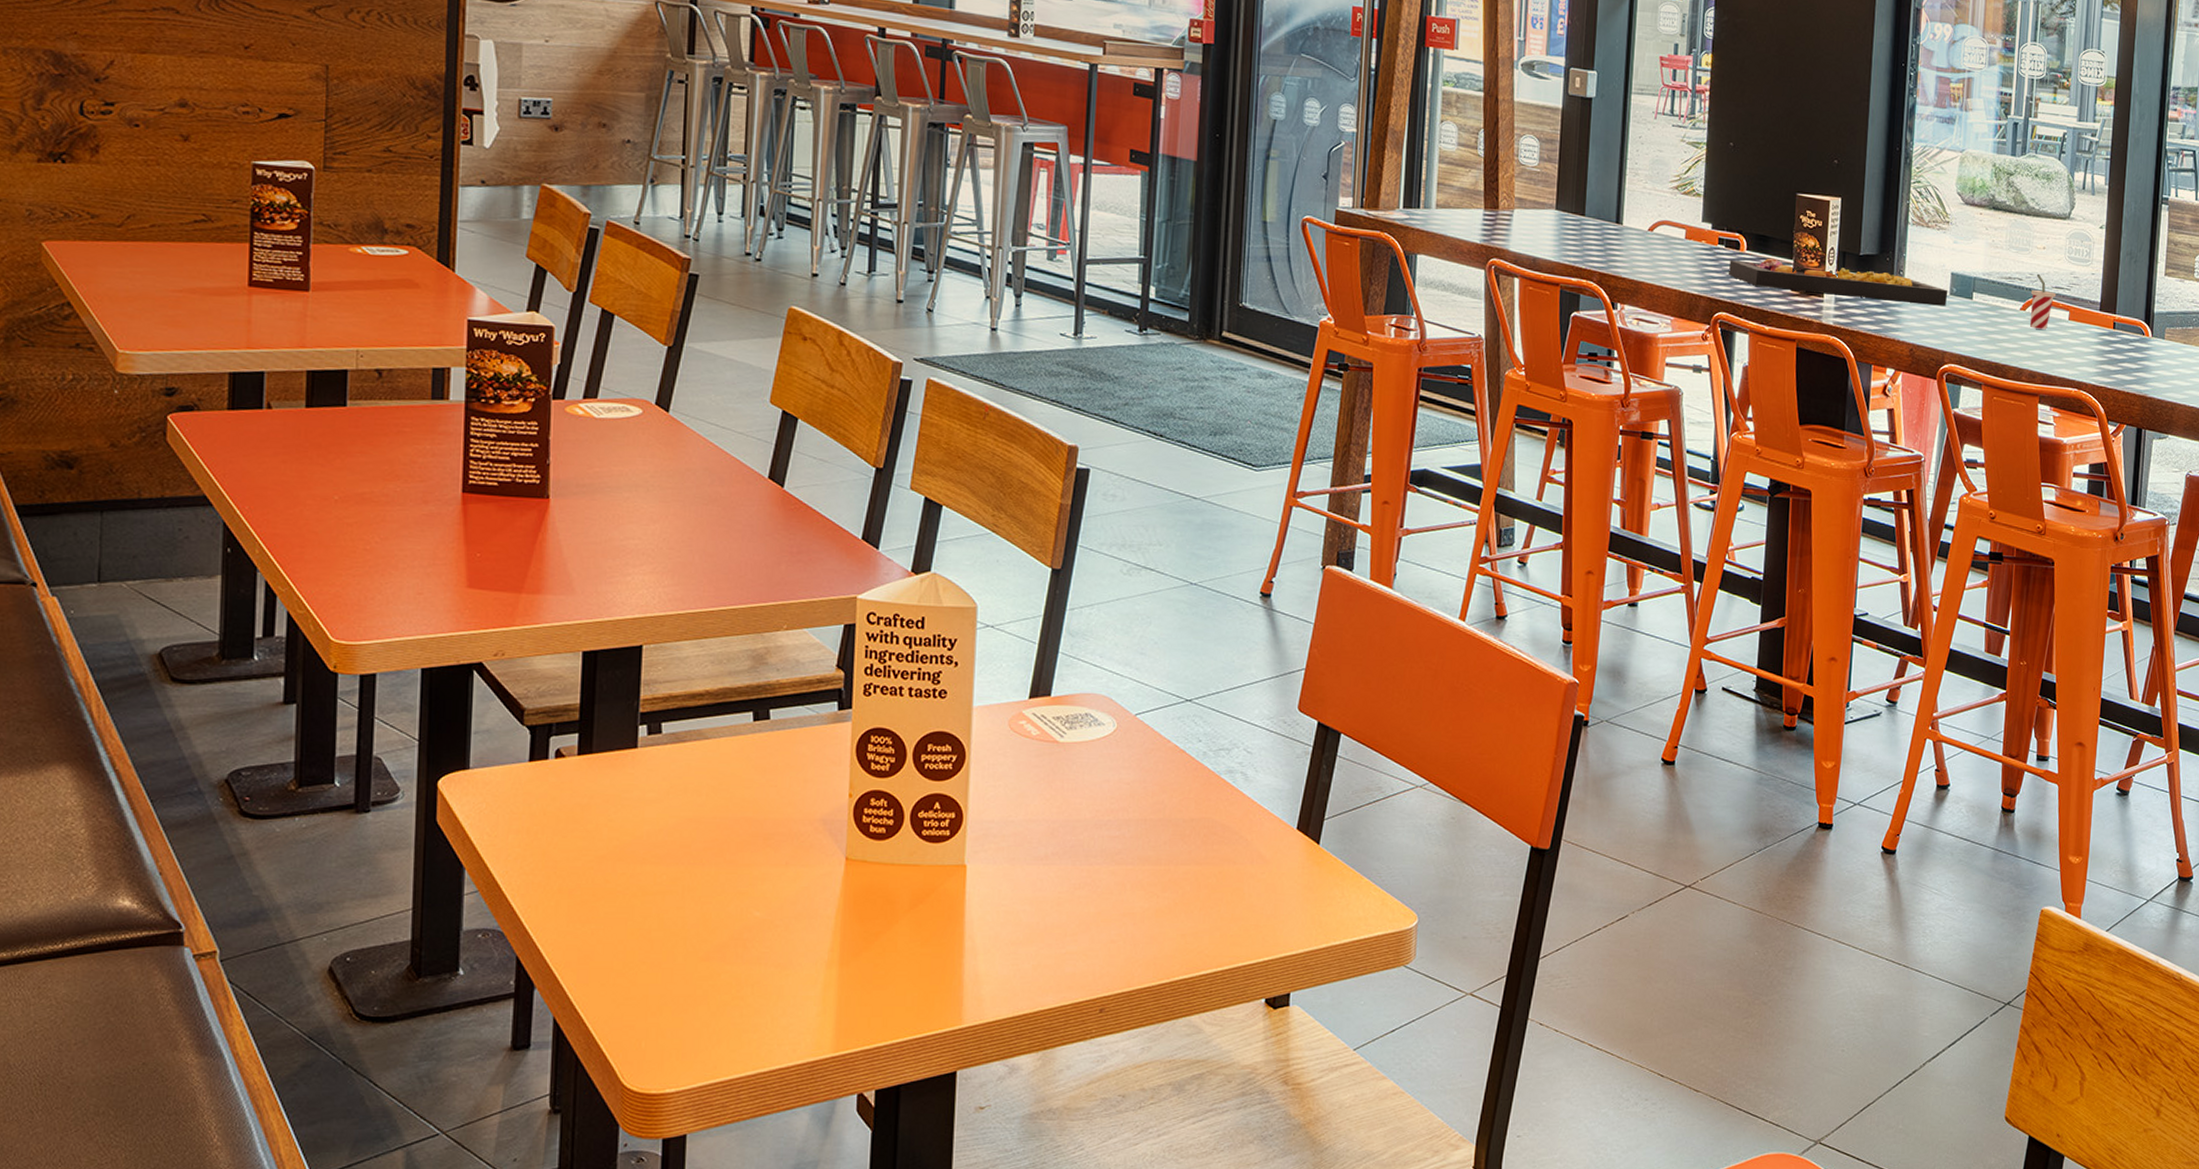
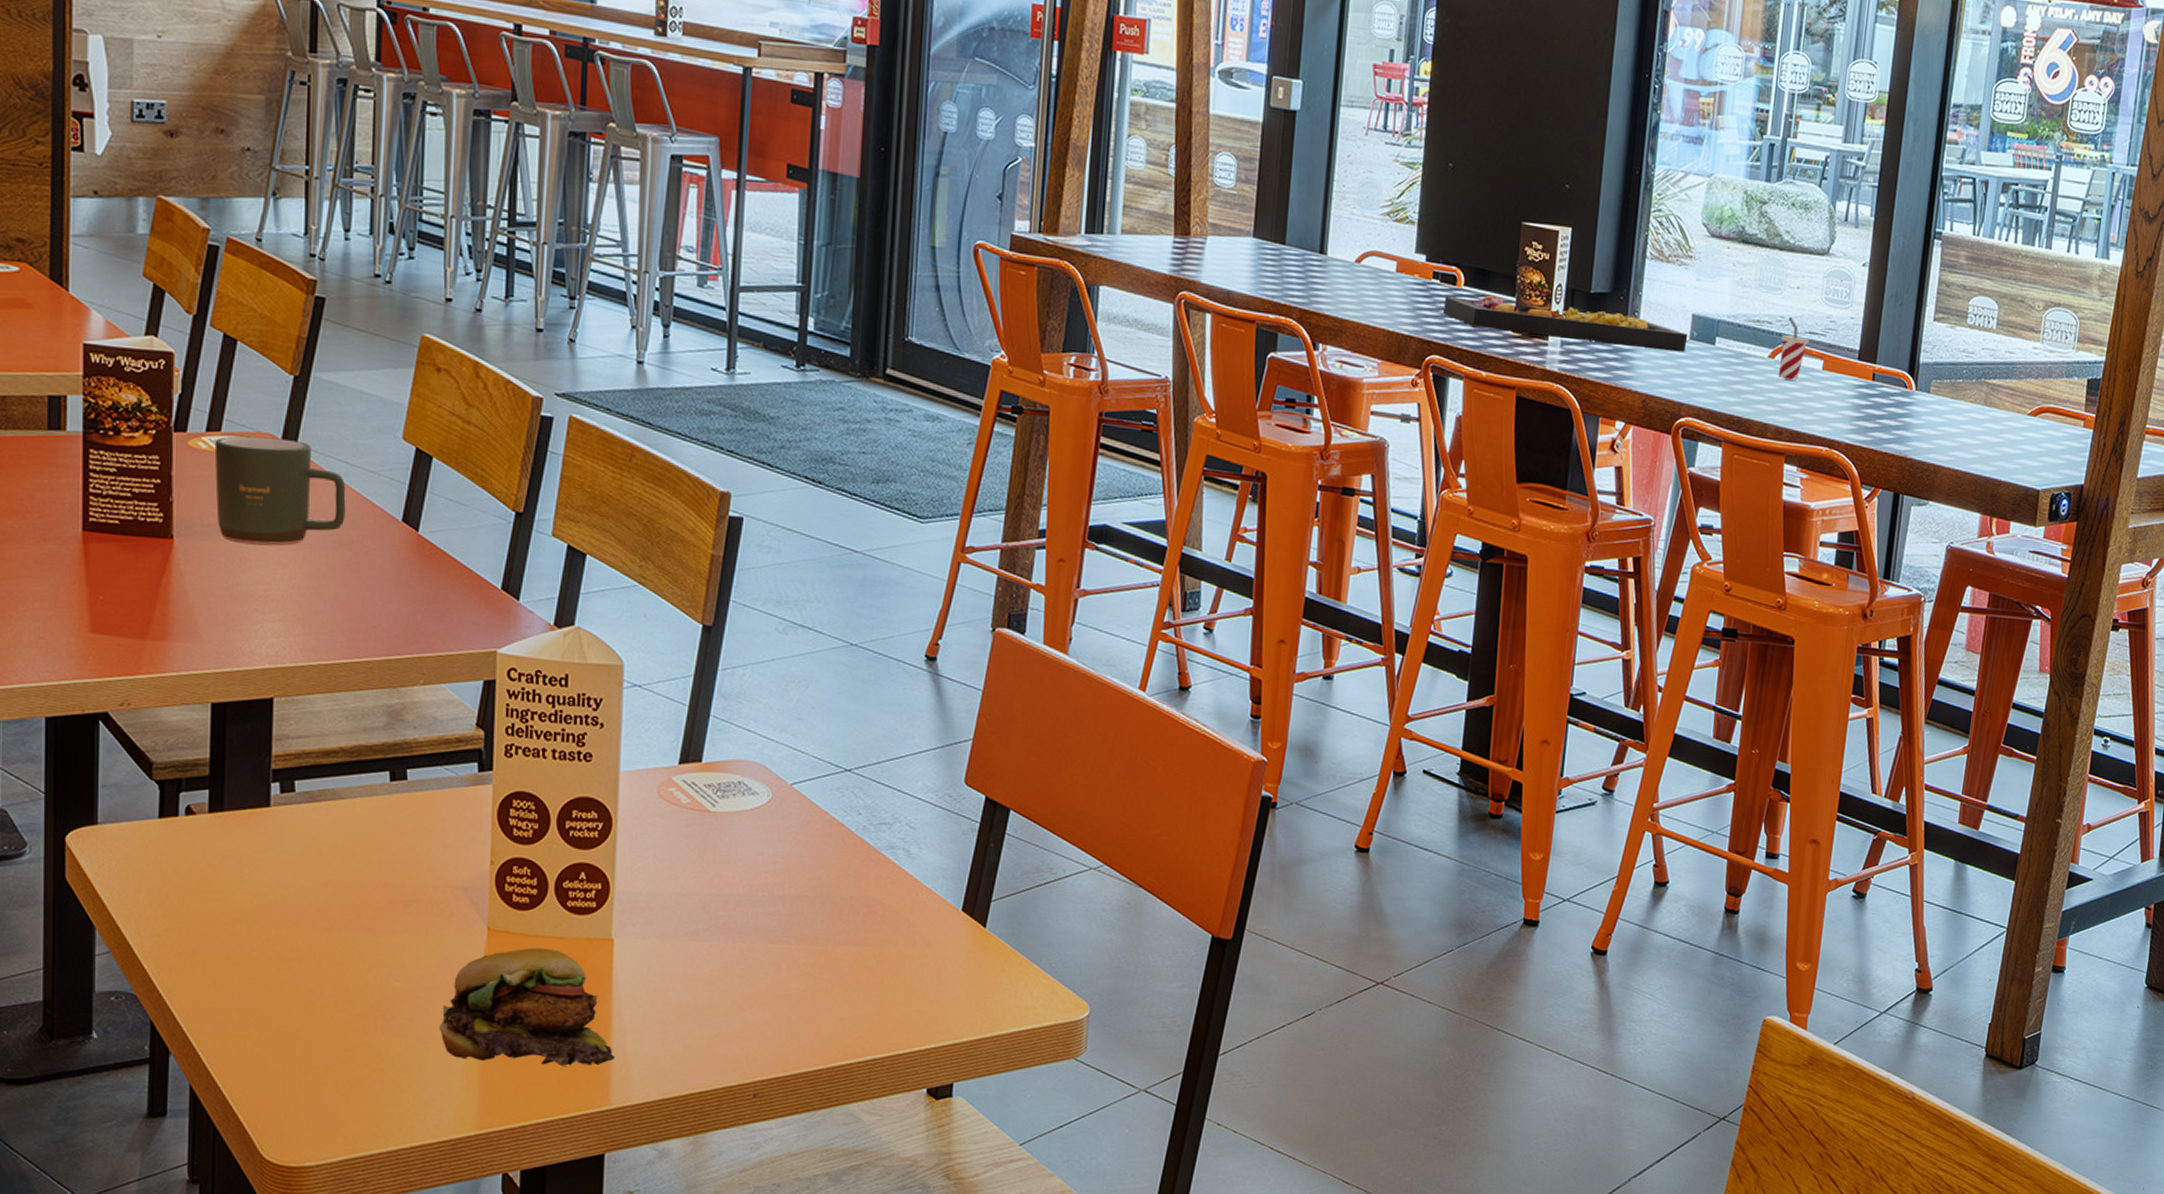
mug: none [590,402,716,504] -> present [214,436,346,547]
burger: none [797,875,967,989] -> present [438,948,615,1067]

